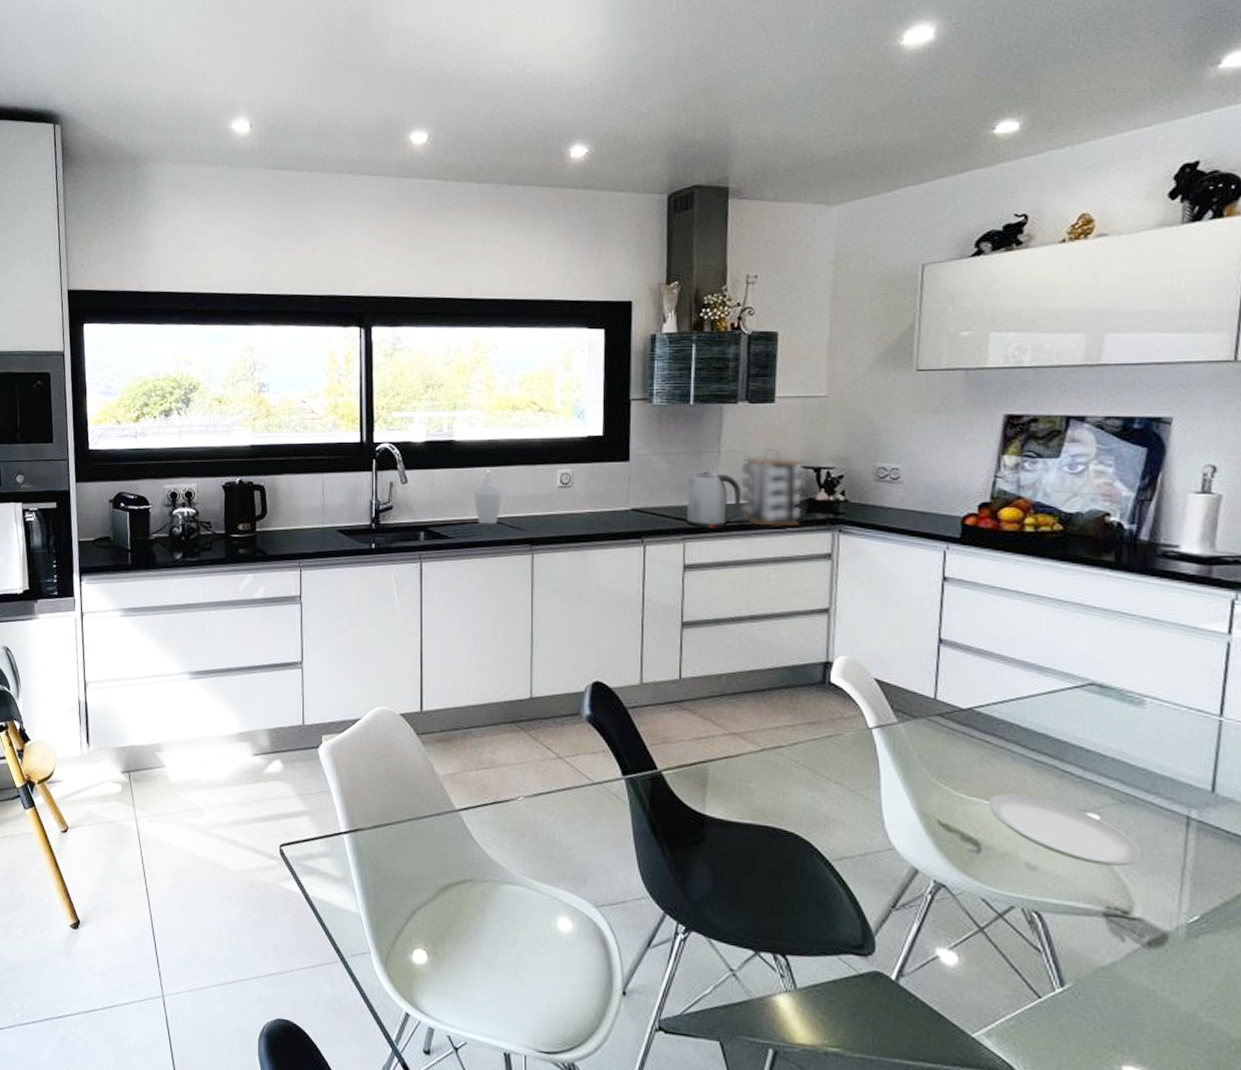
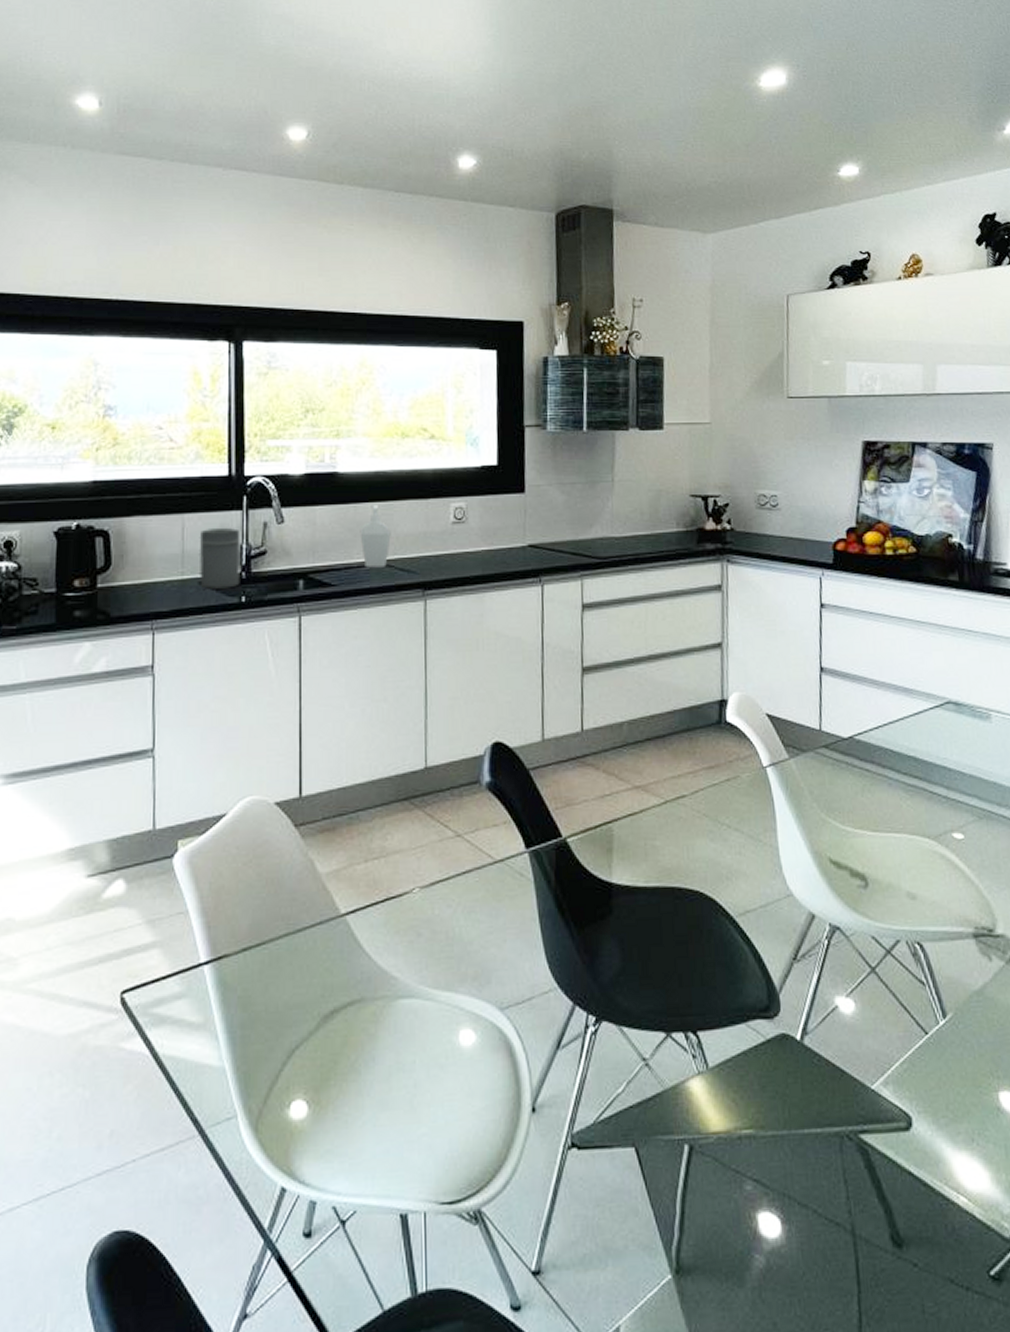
cylinder: none [336,486,371,536] -> present [199,528,241,589]
kettle: present [687,471,741,528] -> none [583,502,636,563]
spice rack: present [740,449,804,528] -> none [633,477,693,560]
plate: present [988,793,1142,866] -> none [871,821,999,885]

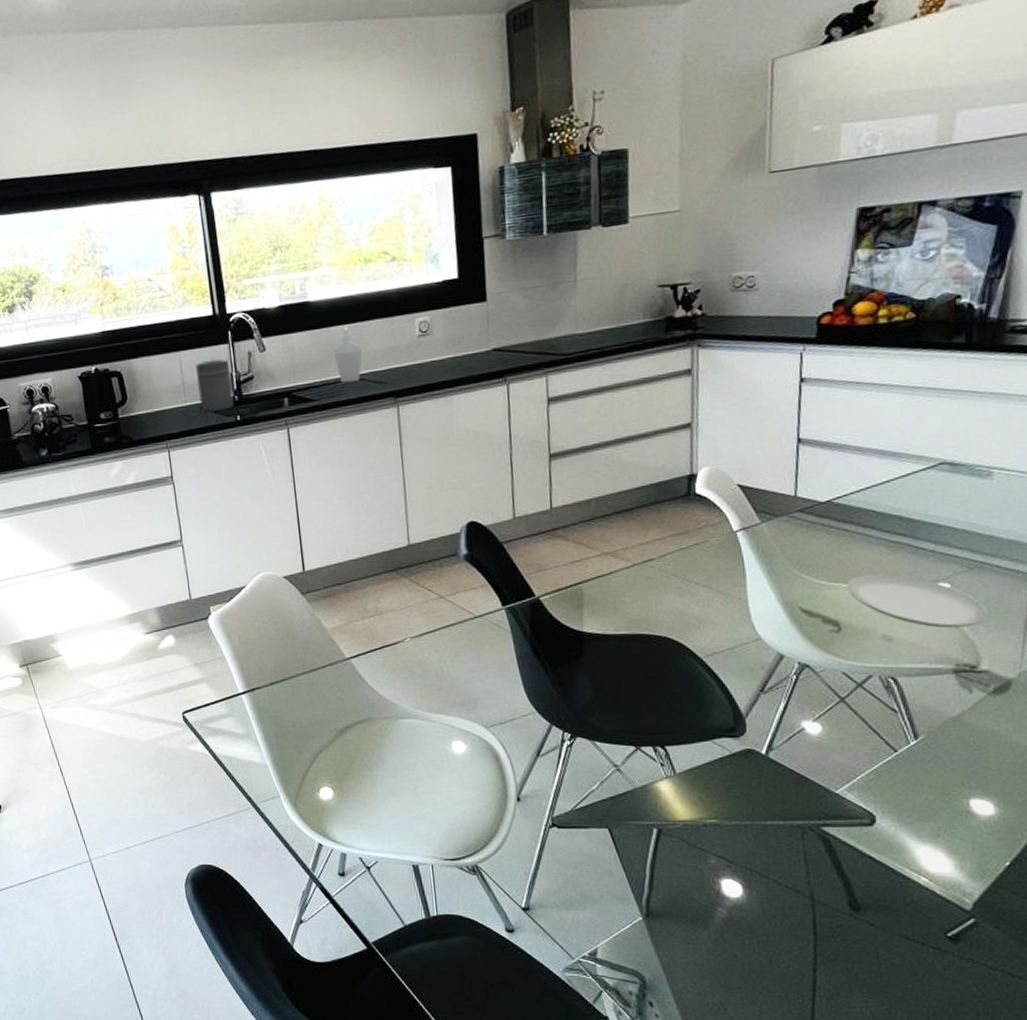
plate: none [871,821,999,885] -> present [847,573,988,628]

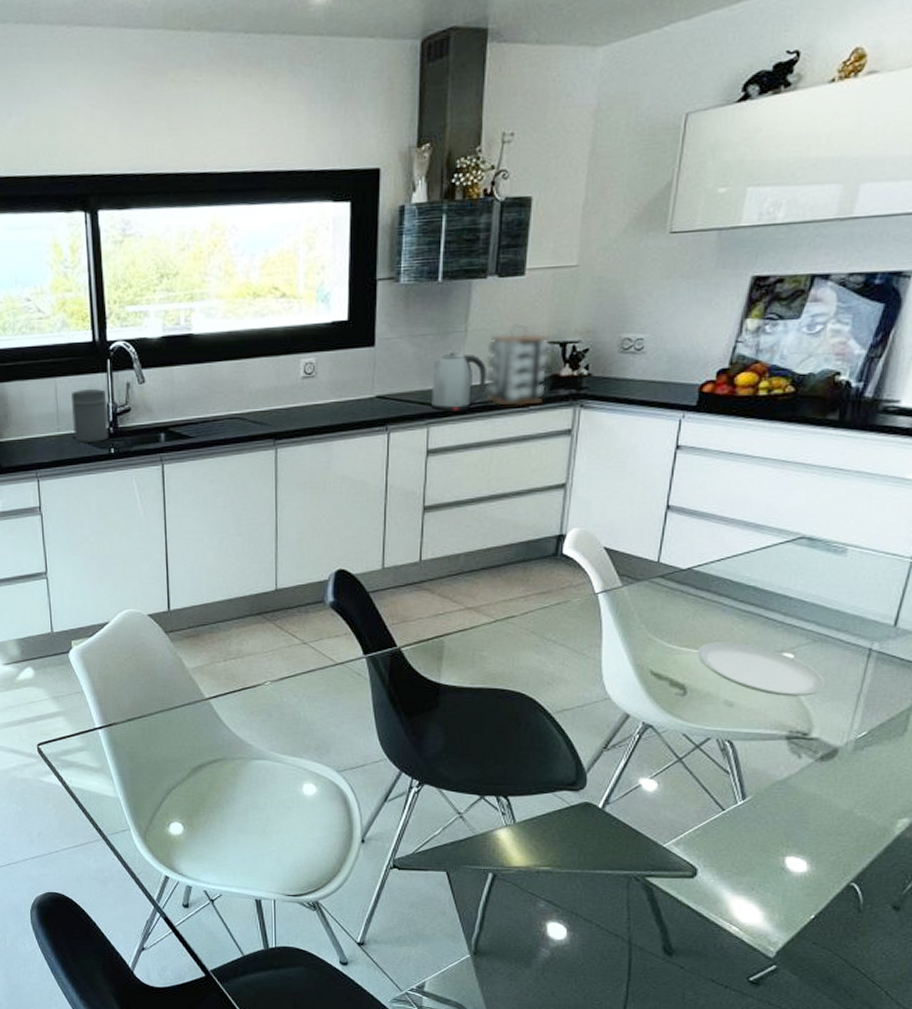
soap bottle: present [333,326,362,383] -> none [214,362,244,421]
kettle: none [546,302,601,360] -> present [432,352,486,412]
spice rack: none [597,270,661,351] -> present [484,324,550,407]

